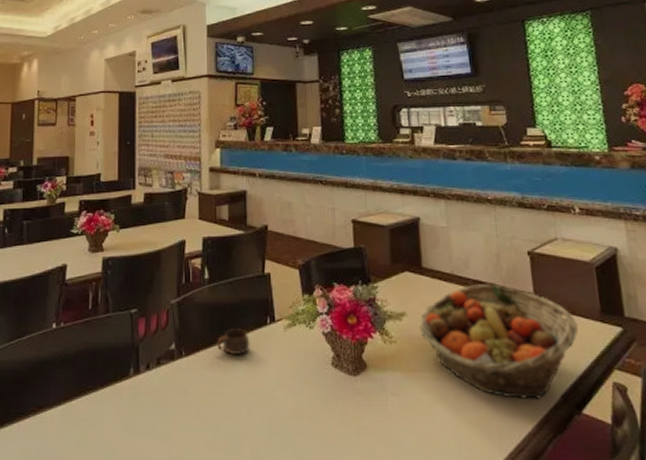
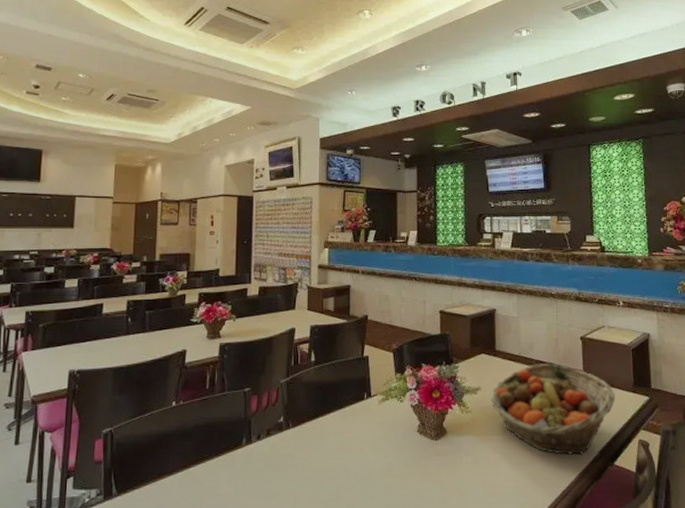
cup: present [216,329,250,356] -> none [320,403,349,426]

